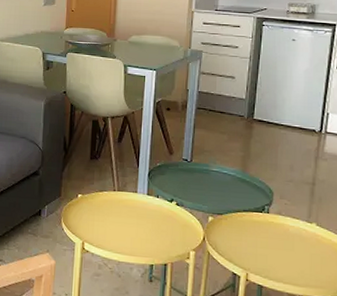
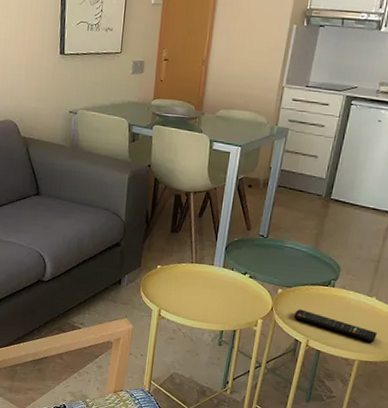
remote control: none [229,238,323,275] -> present [294,309,377,342]

